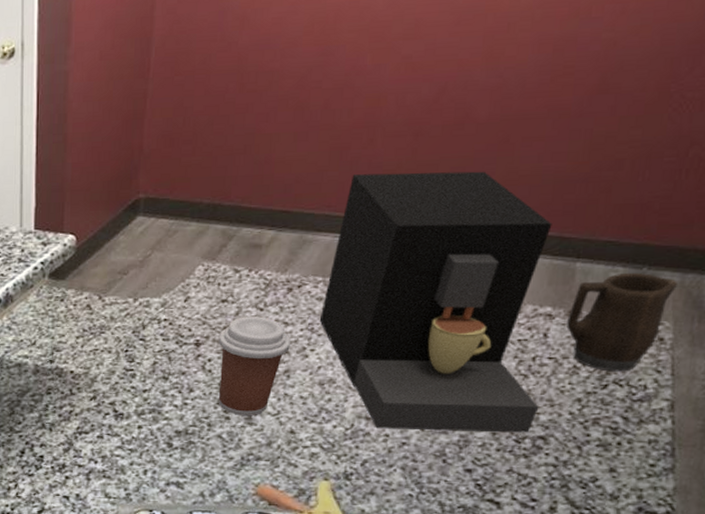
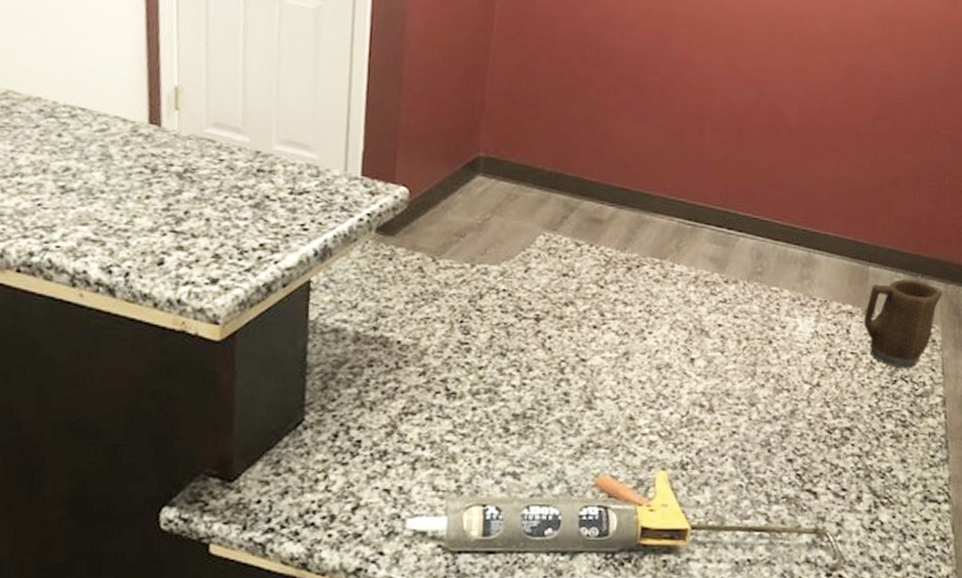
coffee cup: present [218,316,290,415] -> none [557,293,630,399]
coffee maker: present [319,171,552,433] -> none [656,161,850,424]

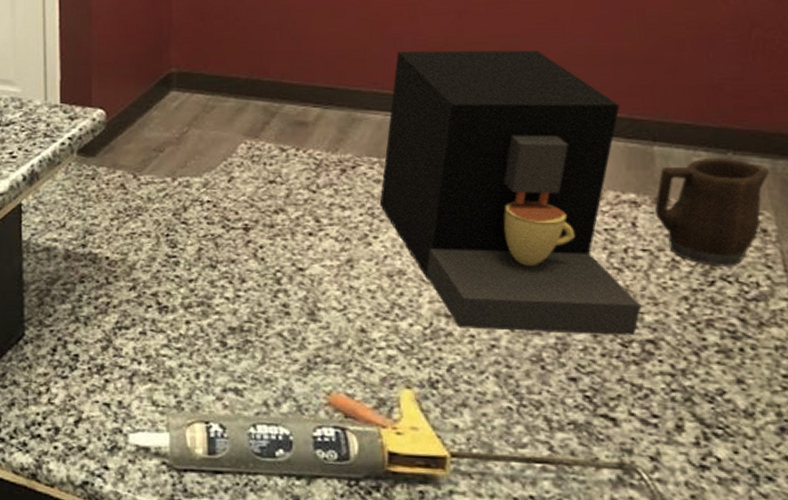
coffee maker: none [656,161,850,424] -> present [379,50,642,336]

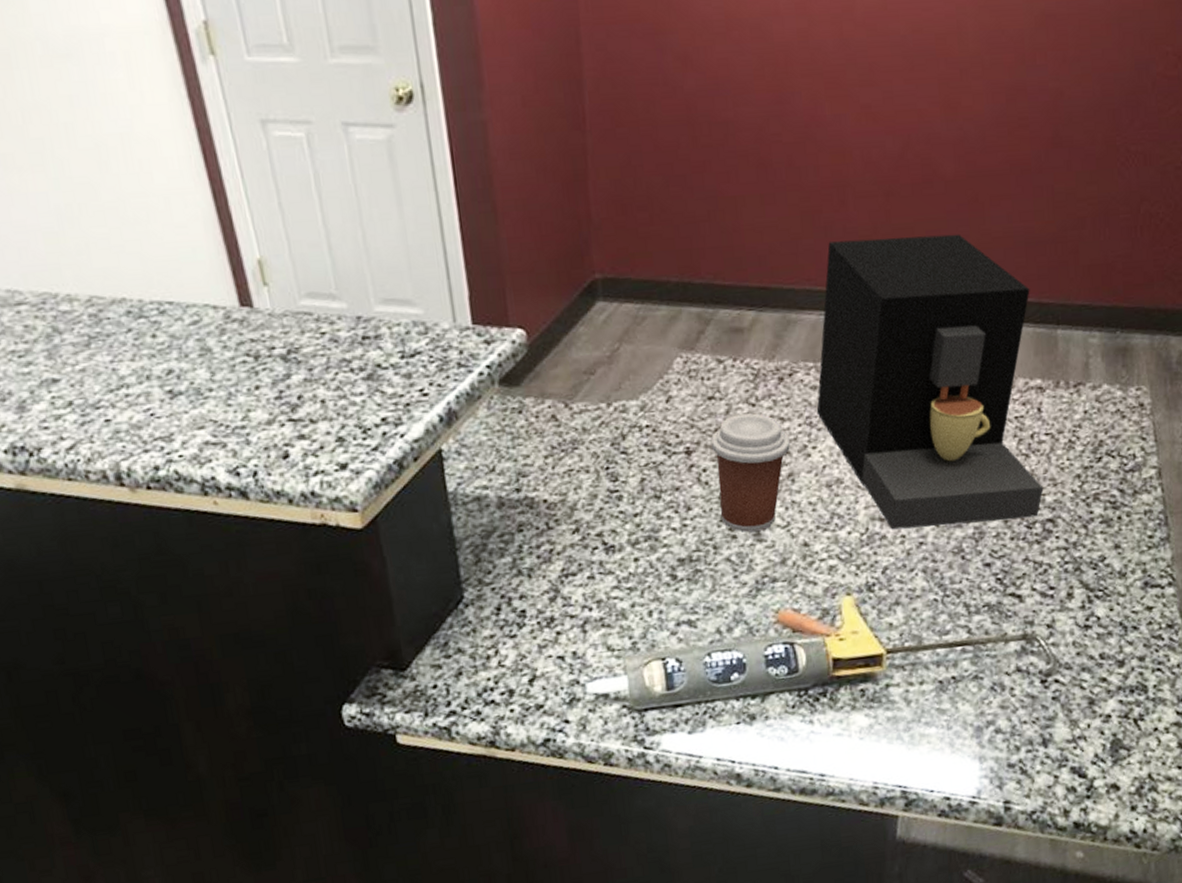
coffee cup: none [269,199,350,311] -> present [710,413,790,532]
mug: present [655,157,771,267] -> none [1057,336,1149,443]

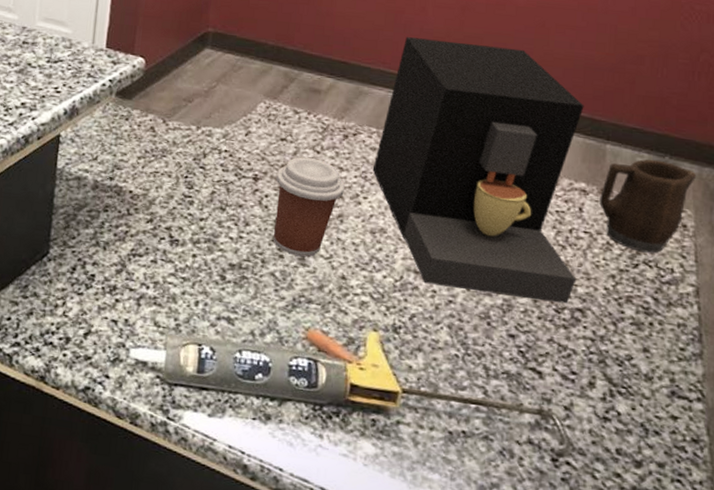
mug: none [1057,336,1149,443] -> present [599,159,697,253]

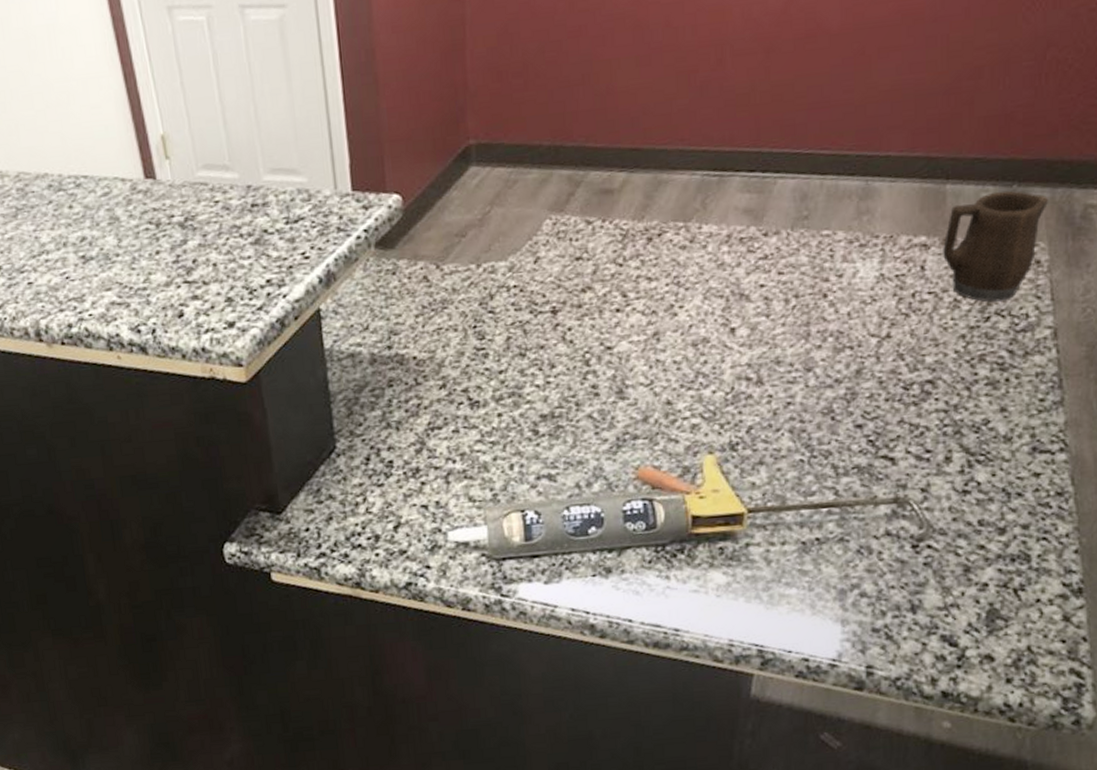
coffee cup: present [272,157,345,257] -> none [576,273,657,390]
coffee maker: present [372,37,584,304] -> none [685,88,924,390]

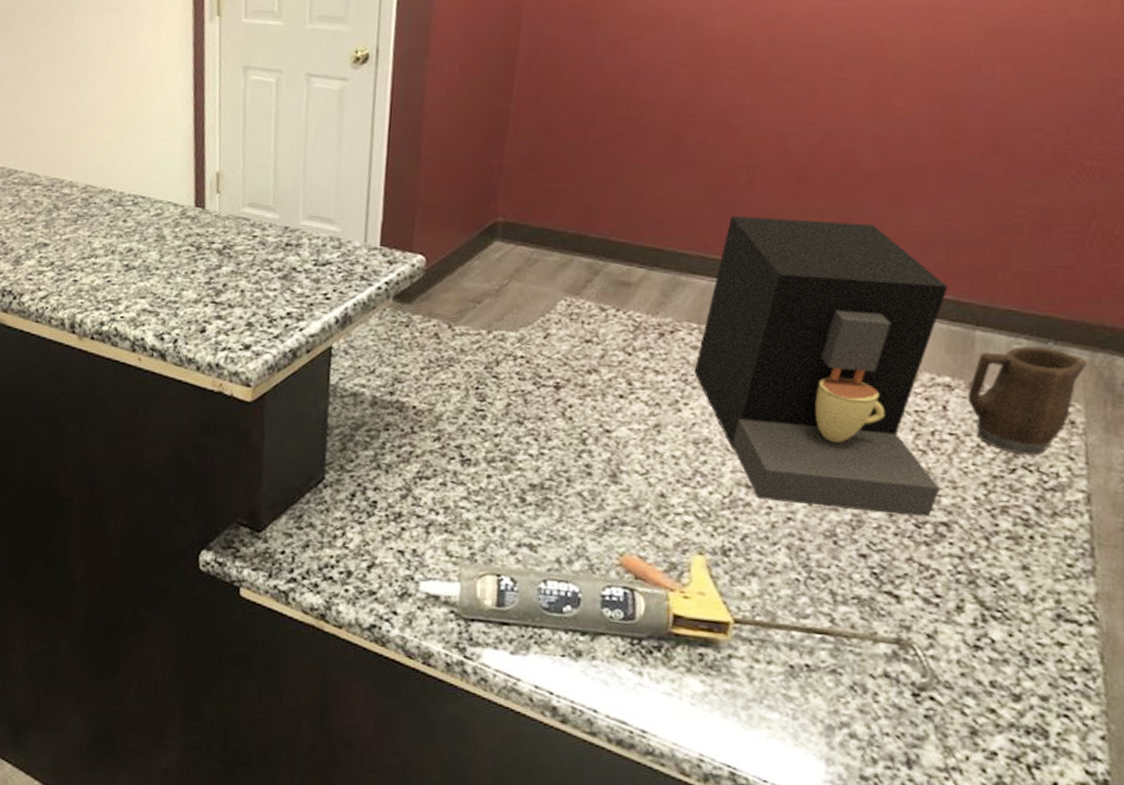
coffee maker: none [685,88,924,390] -> present [694,216,948,517]

